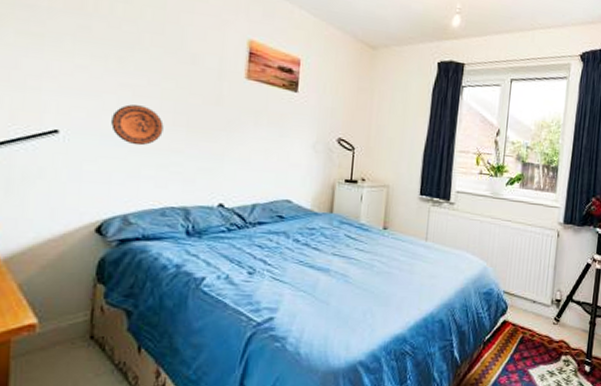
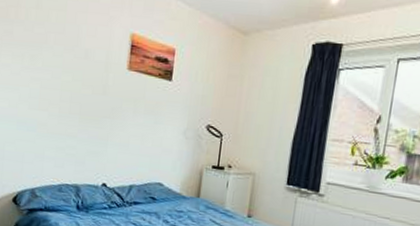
decorative plate: present [111,104,164,146] -> none [25,95,62,131]

